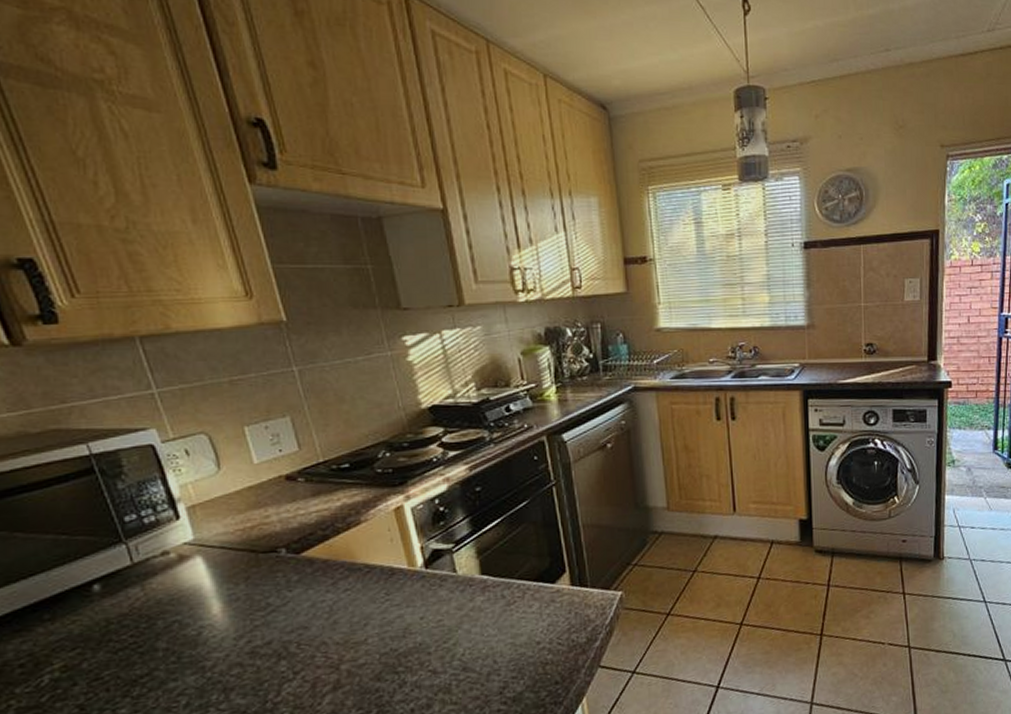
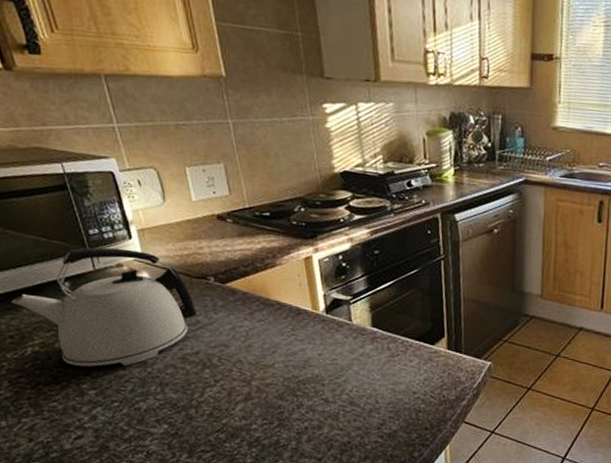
kettle: none [22,532,267,687] -> present [12,247,197,367]

